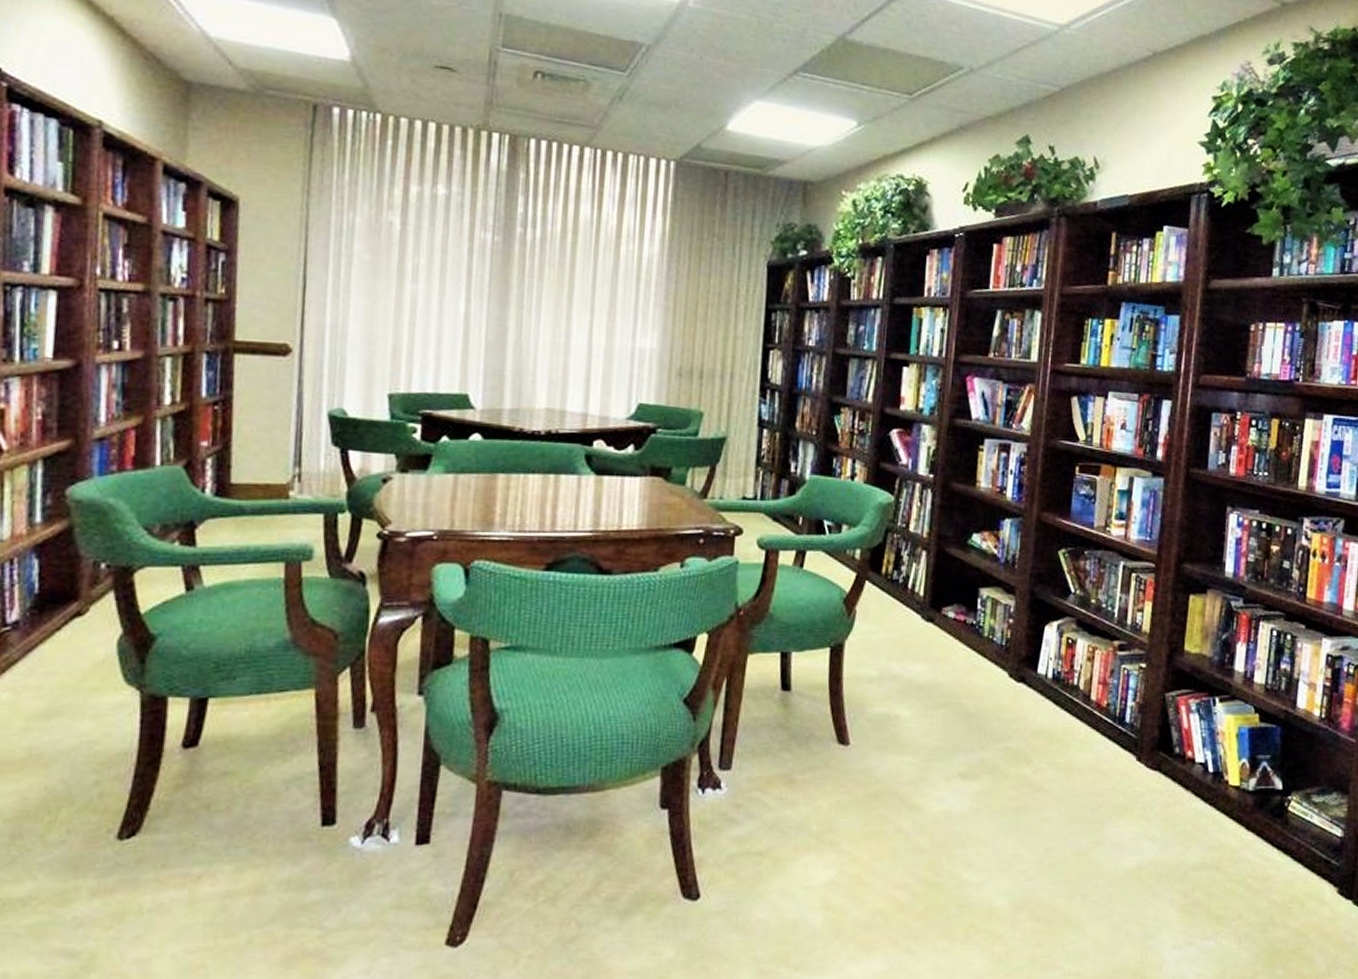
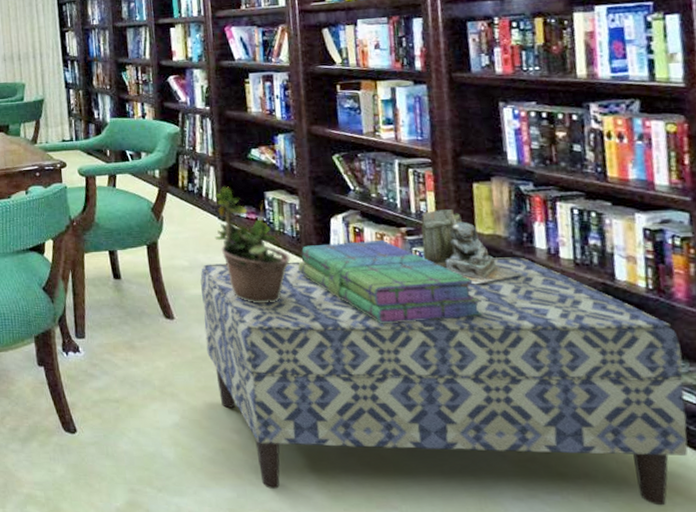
bench: none [882,675,1337,956] -> present [200,257,688,506]
potted plant: none [913,568,995,726] -> present [213,178,291,303]
stack of books: none [1001,653,1177,753] -> present [298,239,483,324]
bookend: none [1130,623,1219,709] -> present [421,209,523,285]

